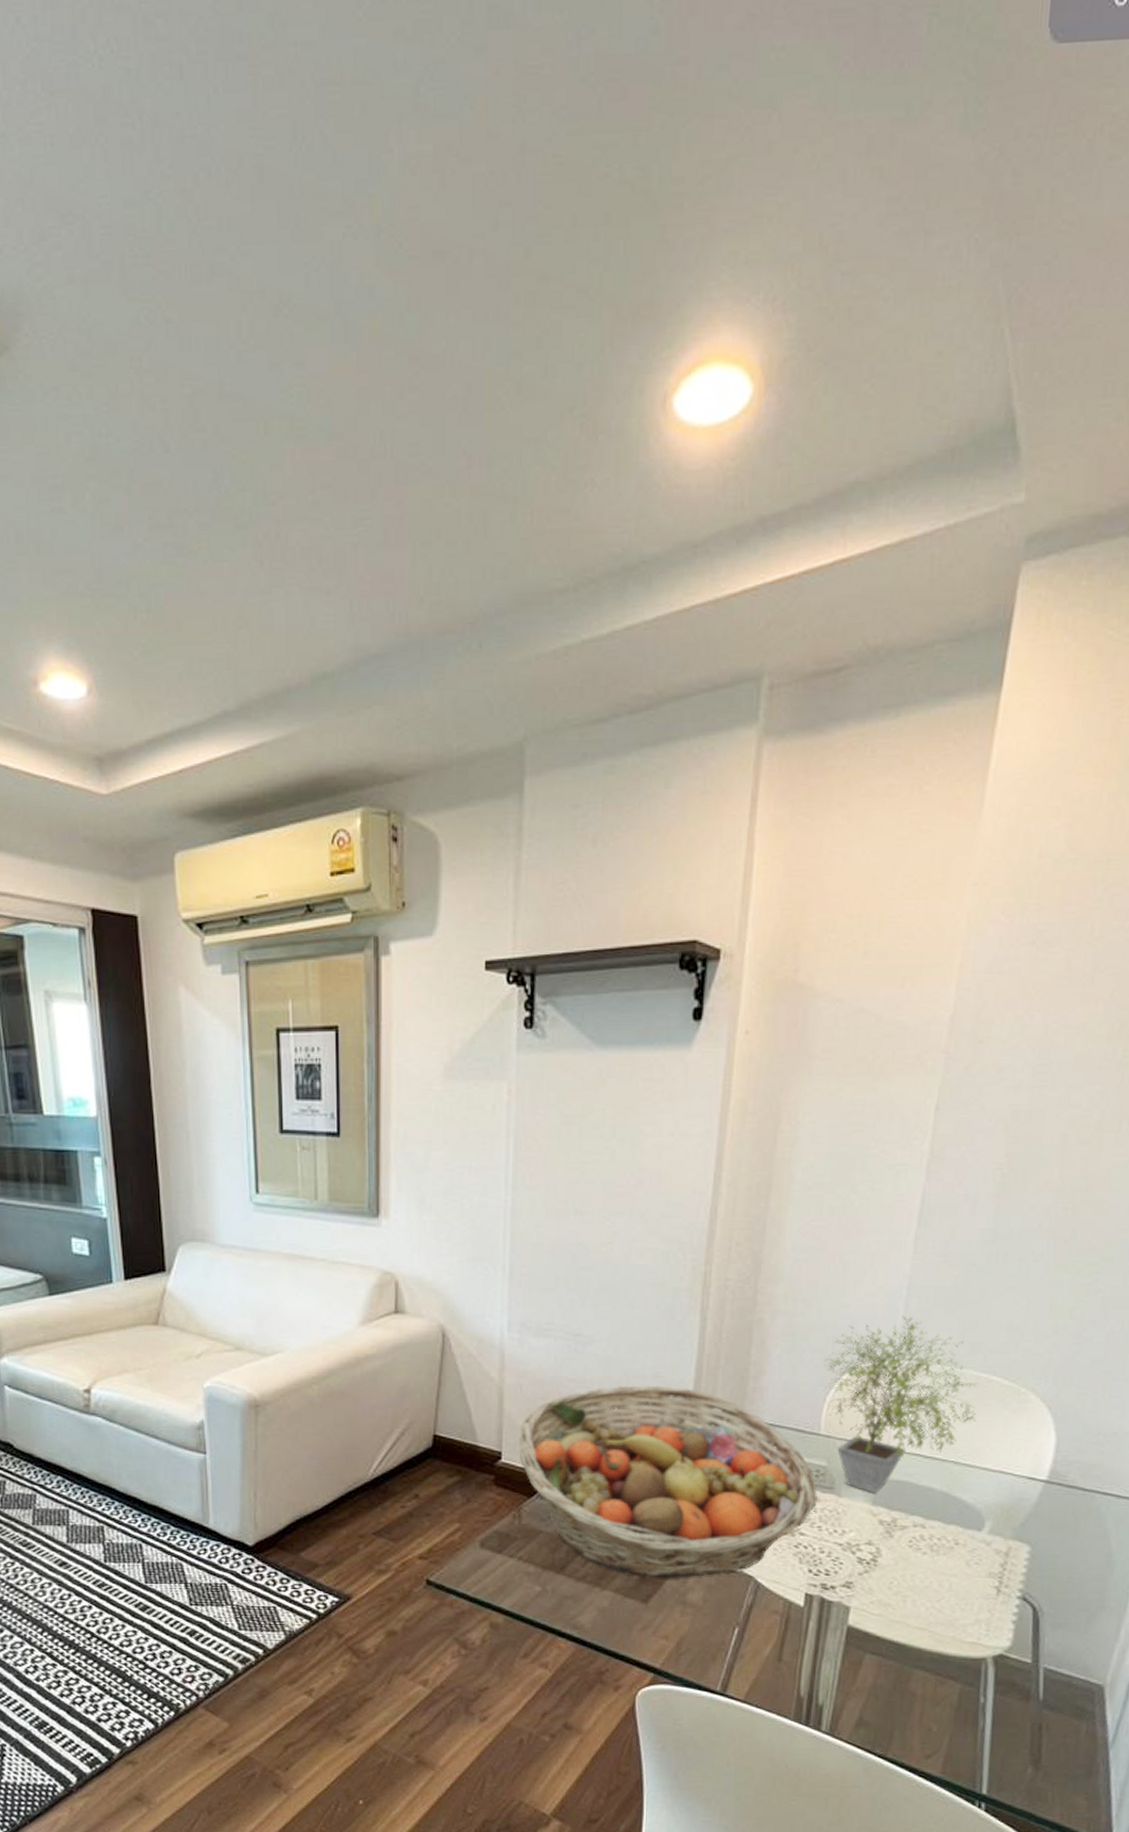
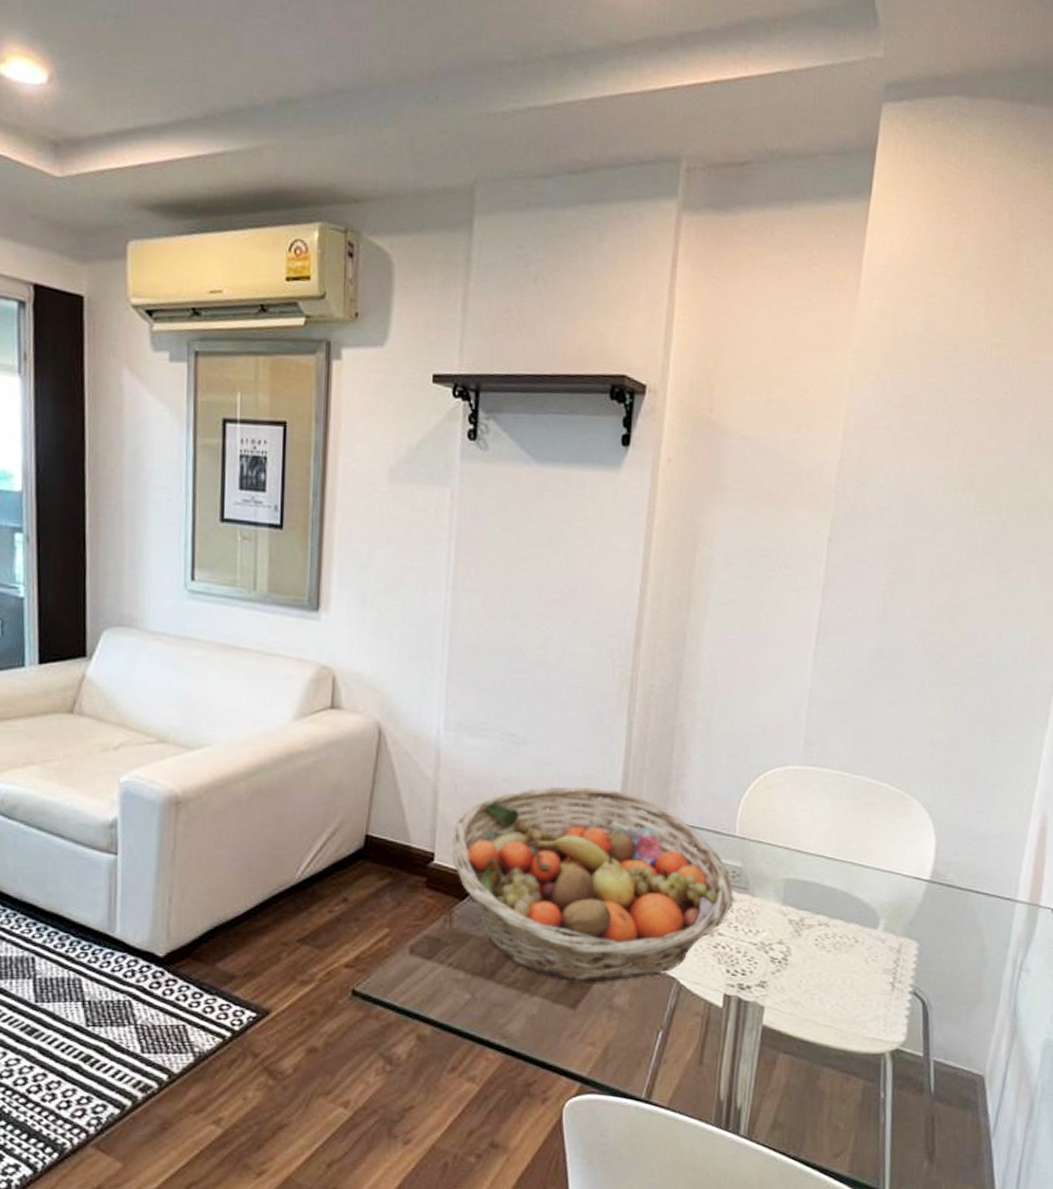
potted plant: present [823,1316,978,1494] -> none [738,725,870,894]

